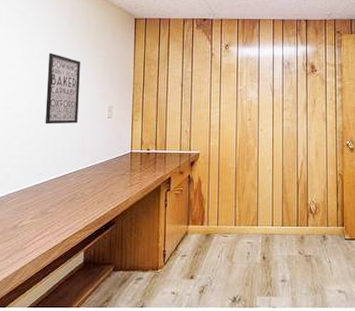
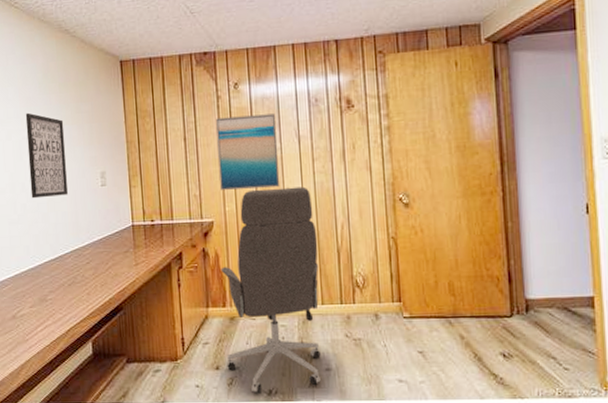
office chair: none [200,129,282,300] -> present [220,186,321,394]
wall art: none [208,71,256,129] -> present [216,113,280,190]

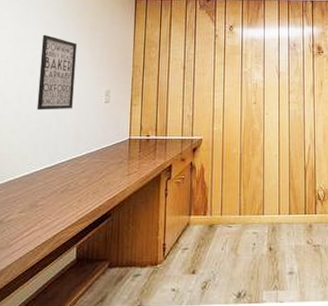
wall art: present [216,113,280,190] -> none [211,52,262,112]
office chair: present [220,186,321,394] -> none [202,113,289,296]

